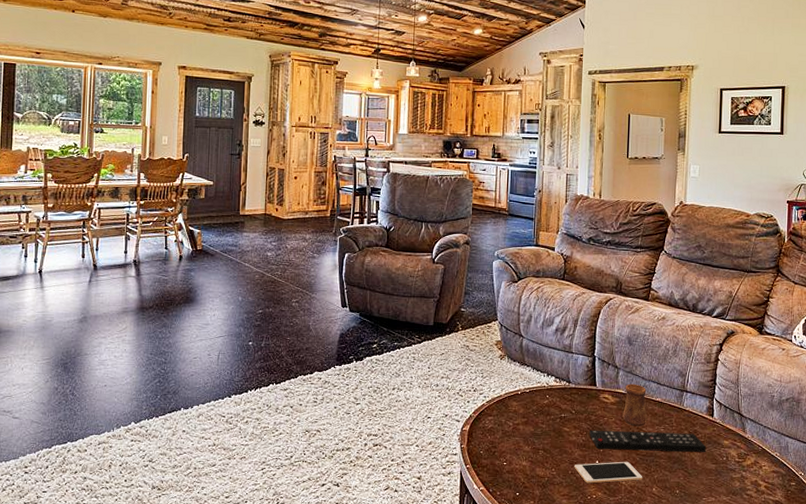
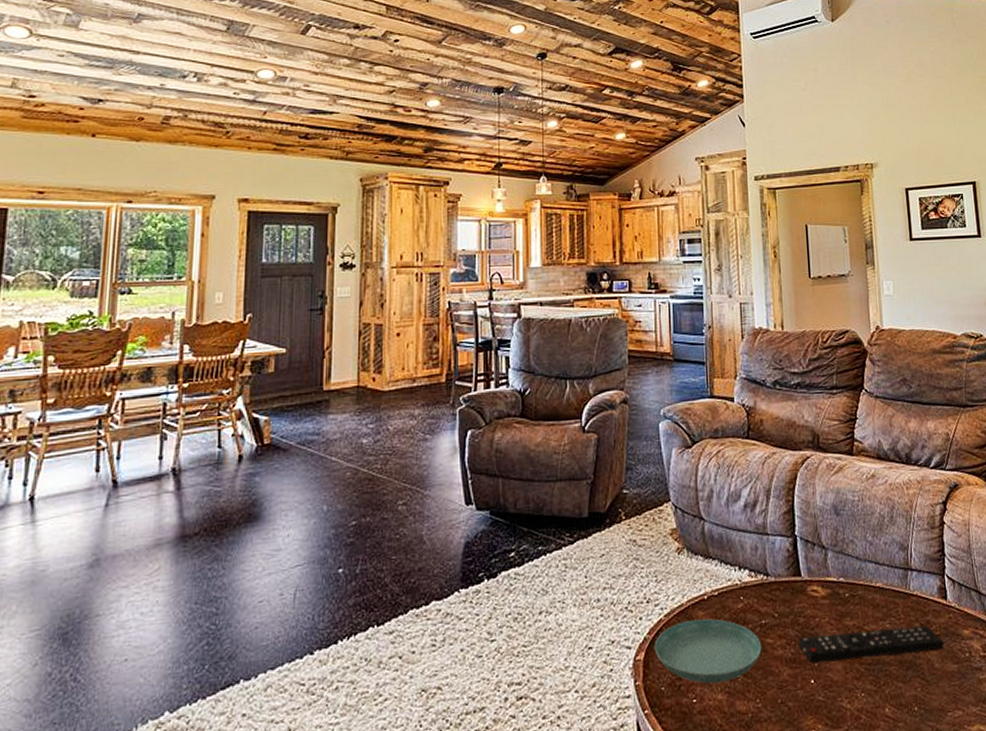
saucer: none [477,408,560,454] -> present [654,618,762,684]
cell phone: present [574,461,643,484] -> none [784,675,872,714]
cup: present [623,383,648,426] -> none [836,567,869,625]

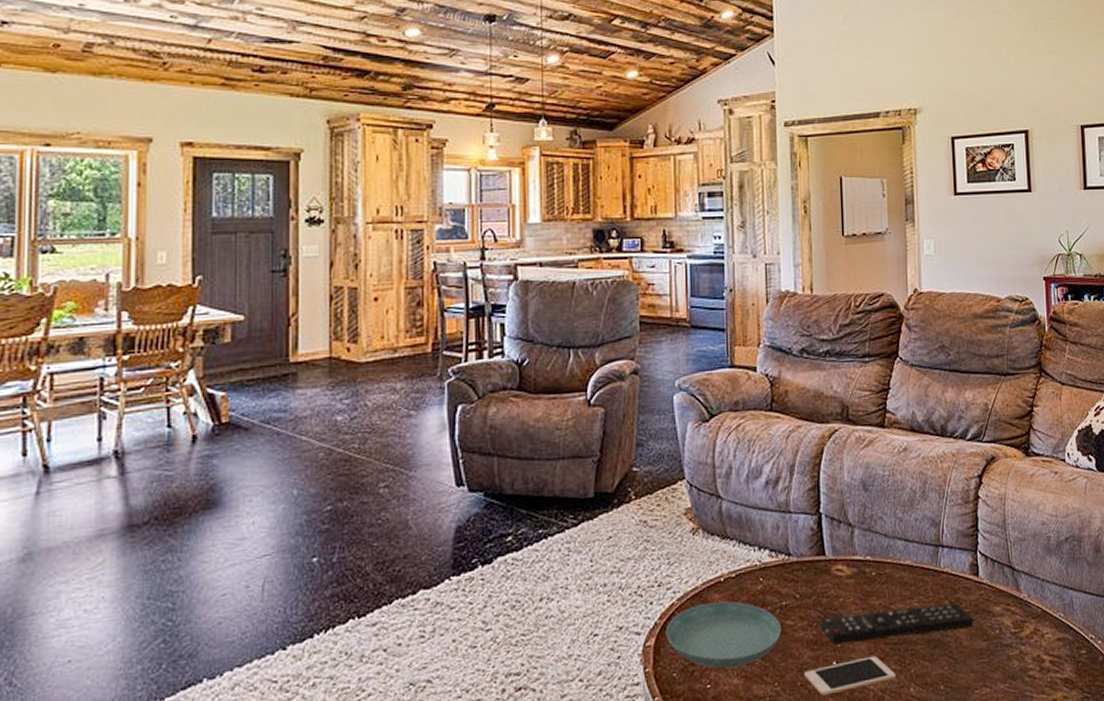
cell phone: none [784,675,872,714] -> present [804,655,896,696]

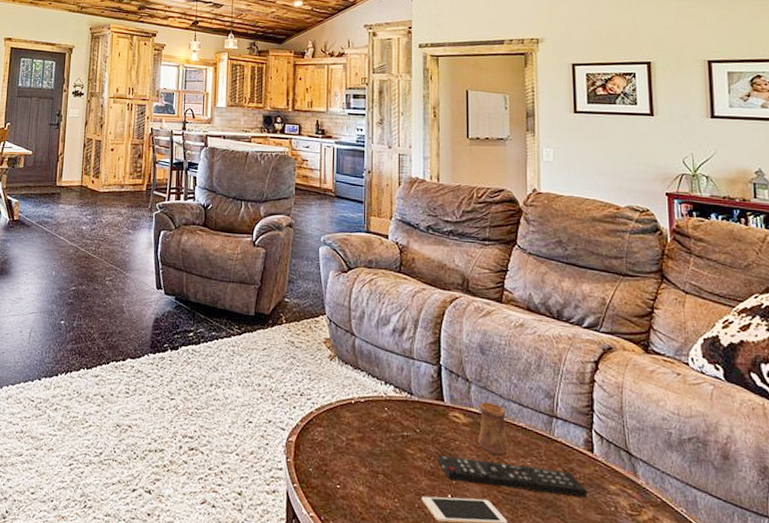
saucer: present [666,601,782,669] -> none [305,418,403,478]
cup: none [863,544,896,605] -> present [478,401,509,457]

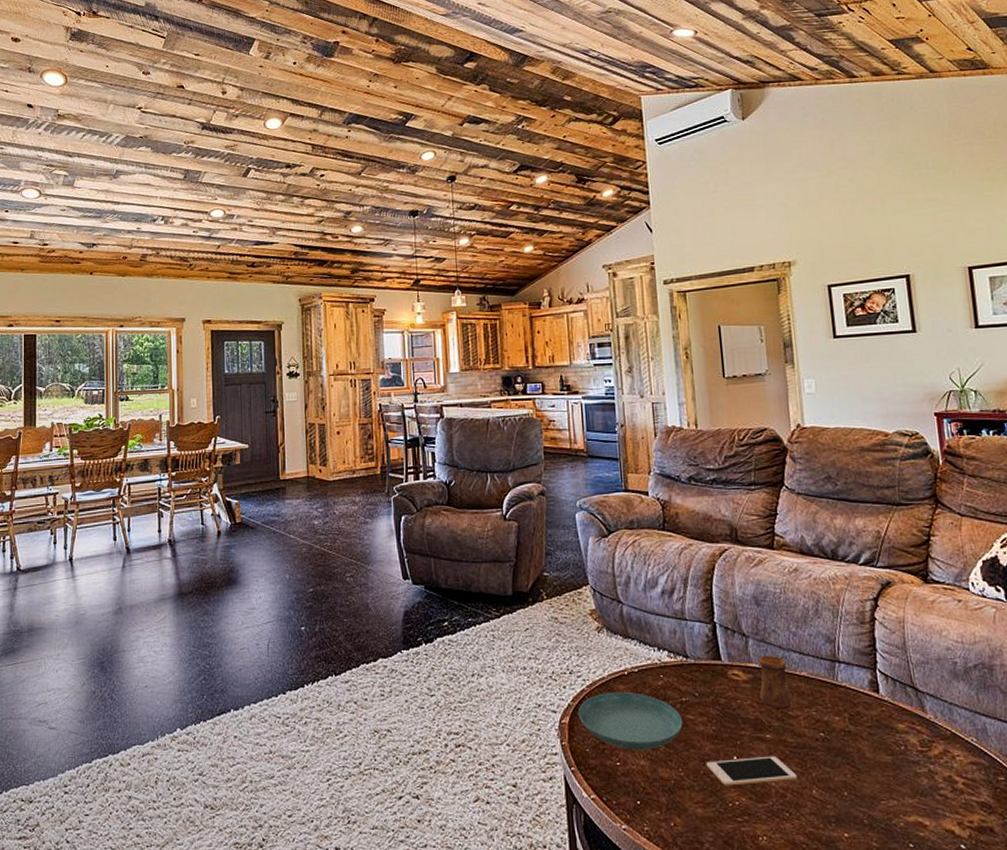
saucer: none [305,418,403,478] -> present [578,692,683,750]
remote control: present [438,455,588,498] -> none [720,716,877,742]

